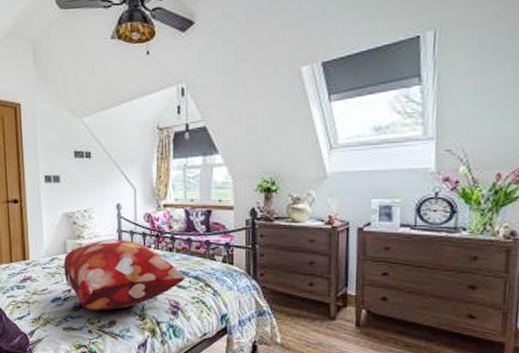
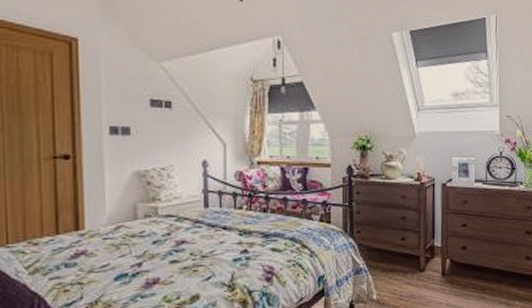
decorative pillow: present [63,240,185,310] -> none [133,201,281,285]

